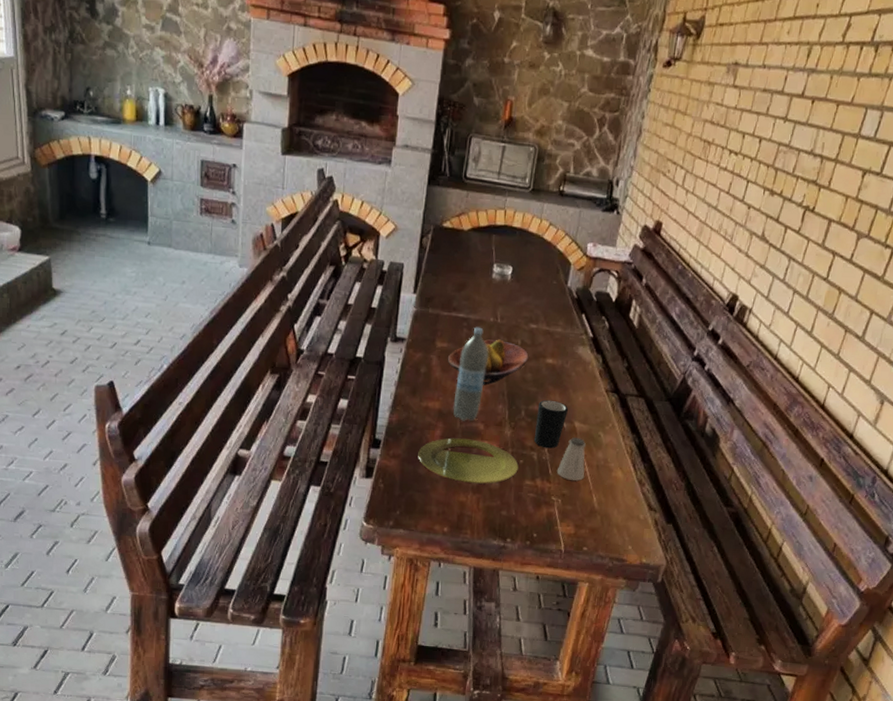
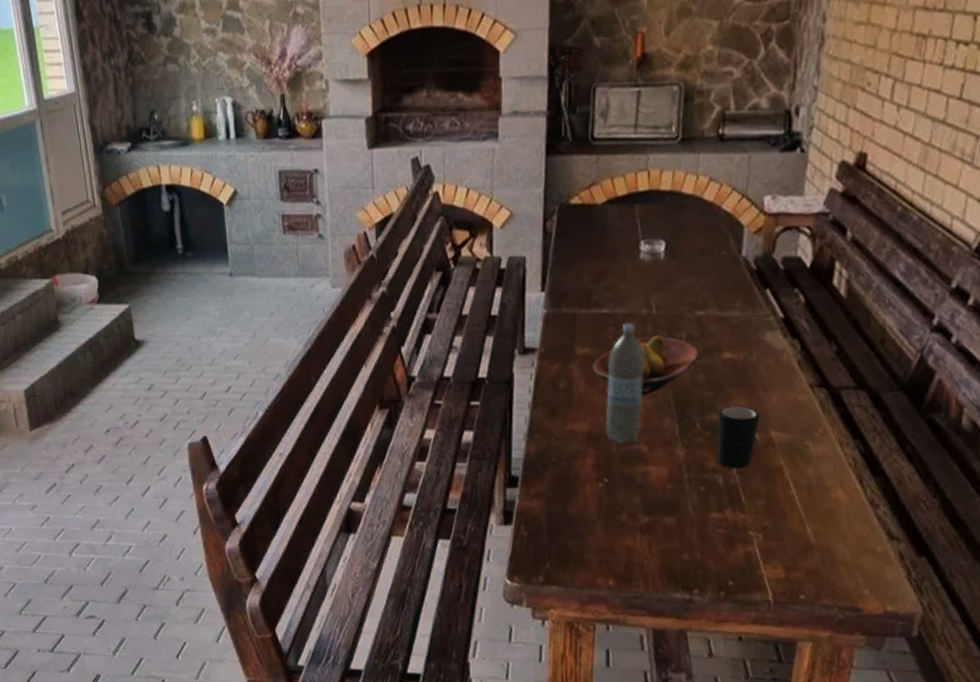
plate: present [418,438,519,484] -> none [566,466,699,521]
saltshaker: present [557,438,586,481] -> none [753,451,792,508]

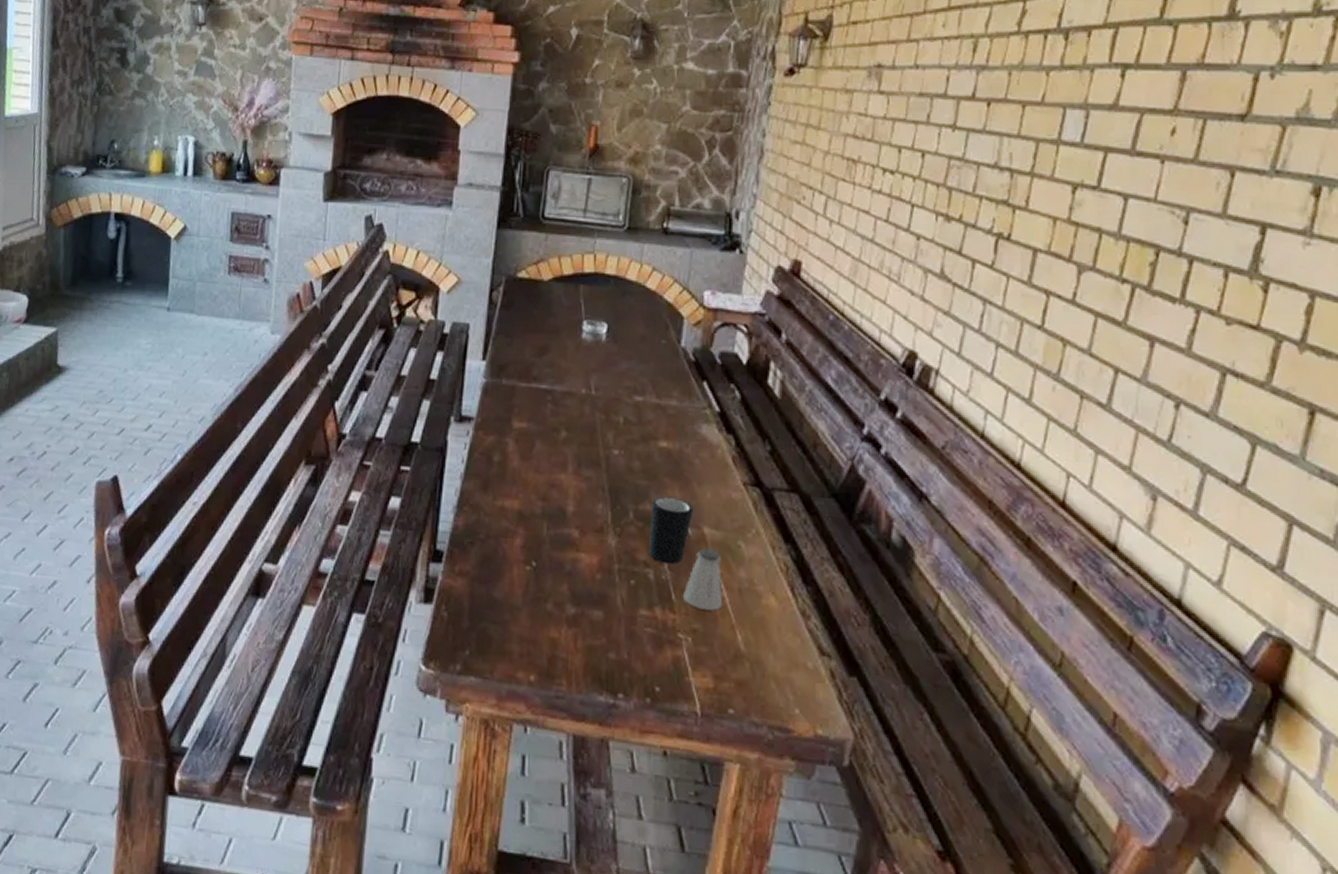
fruit bowl: present [593,335,699,396] -> none [529,416,635,478]
water bottle: present [605,322,644,444] -> none [537,400,580,526]
saltshaker: none [753,451,792,508] -> present [684,549,723,610]

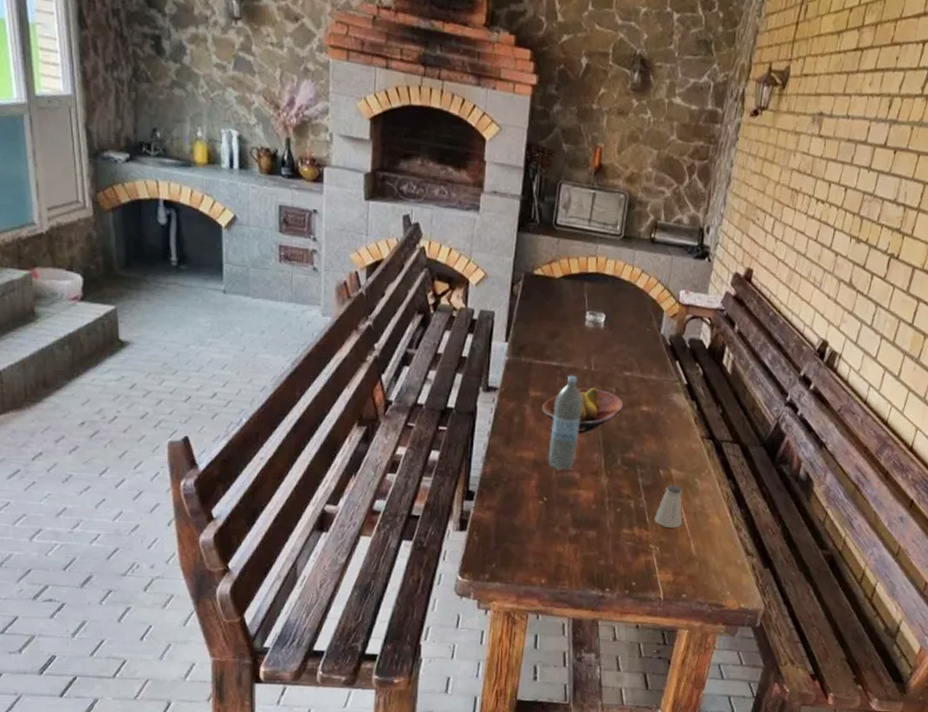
fruit bowl: none [529,416,635,478] -> present [542,387,624,434]
water bottle: none [537,400,580,526] -> present [548,375,582,471]
mug: present [648,496,692,564] -> none [630,447,664,496]

